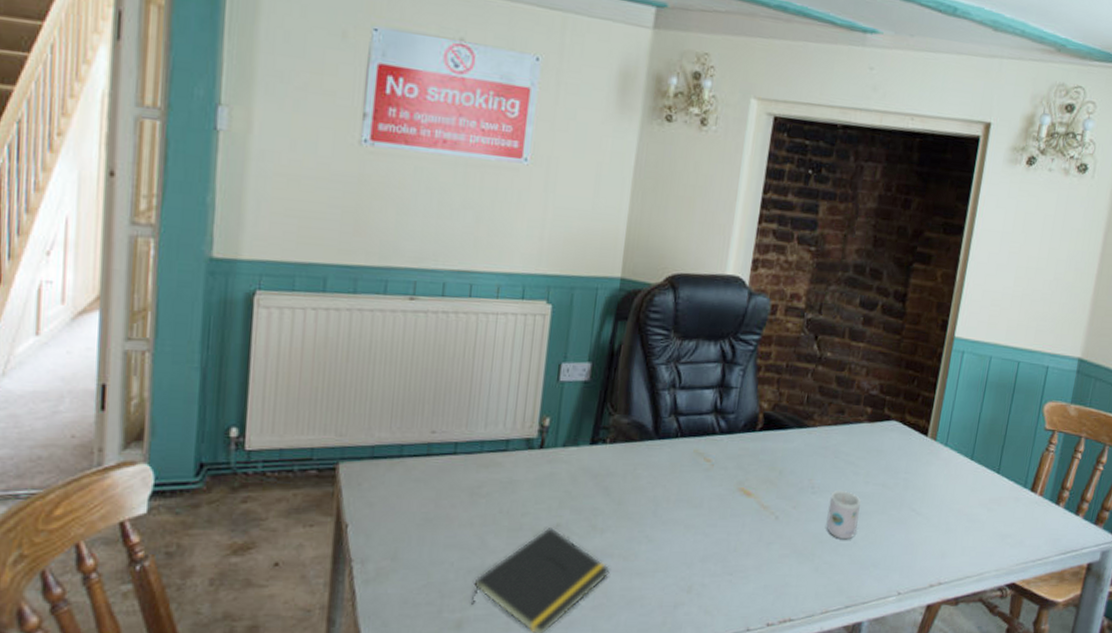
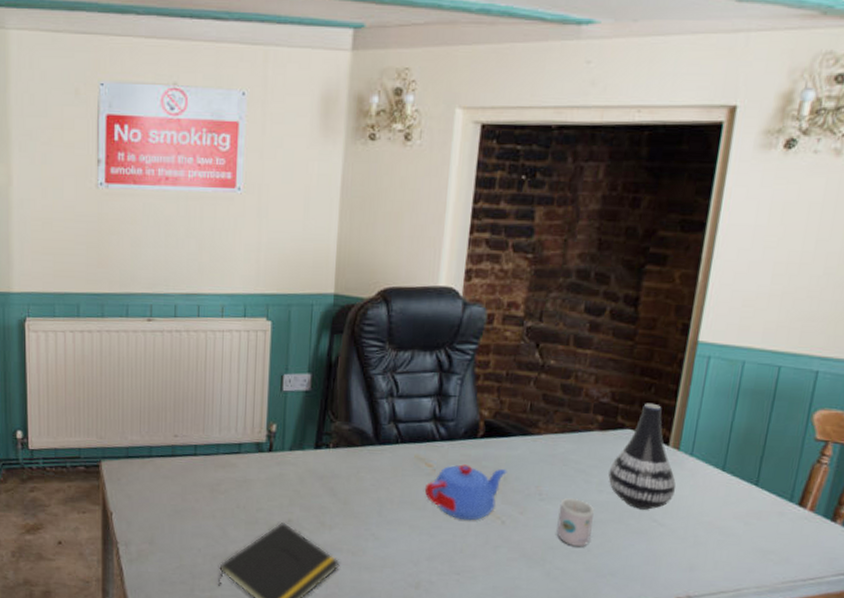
teapot: none [701,458,783,517] -> present [424,464,507,521]
vase: none [874,395,932,500] -> present [608,403,676,510]

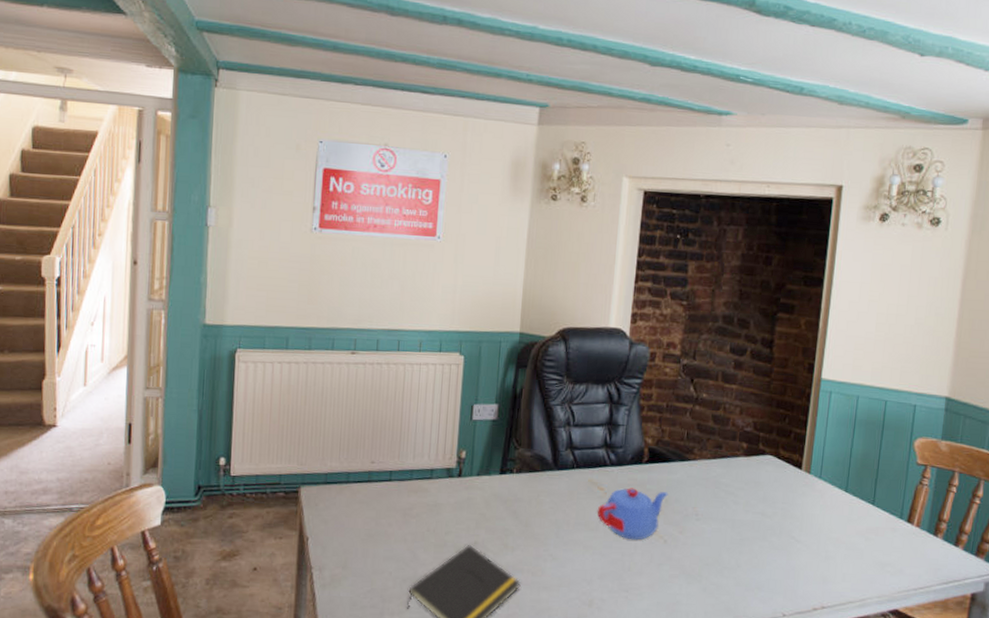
mug: present [557,498,594,547] -> none [711,518,742,563]
vase: present [608,403,676,510] -> none [753,432,809,528]

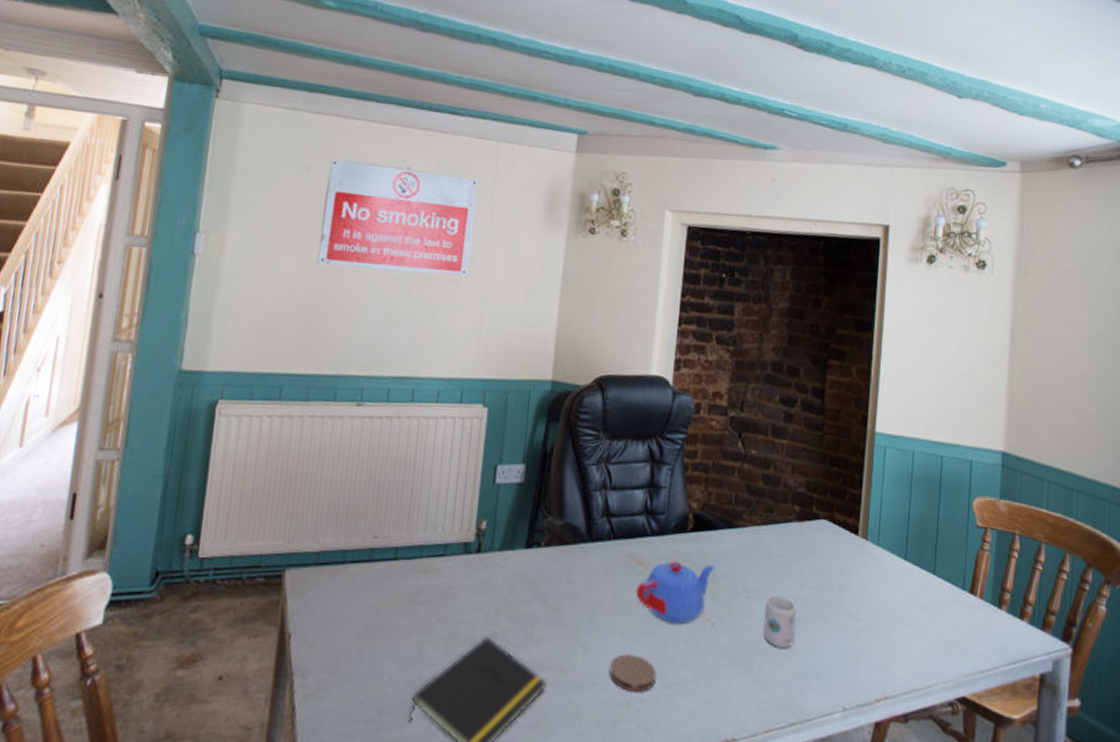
coaster: none [574,563,615,594] -> present [609,655,656,693]
mug: none [711,518,742,563] -> present [763,595,797,649]

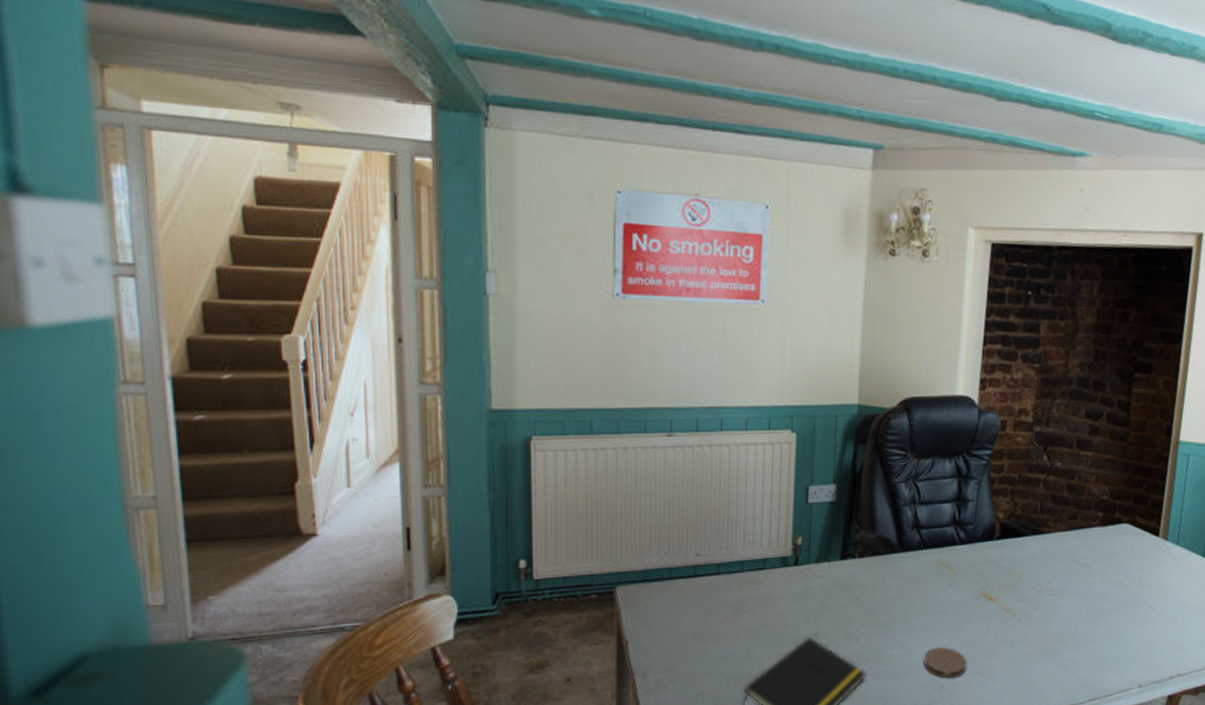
teapot: present [636,561,715,625] -> none [946,566,1021,621]
mug: present [763,595,797,649] -> none [1066,592,1098,638]

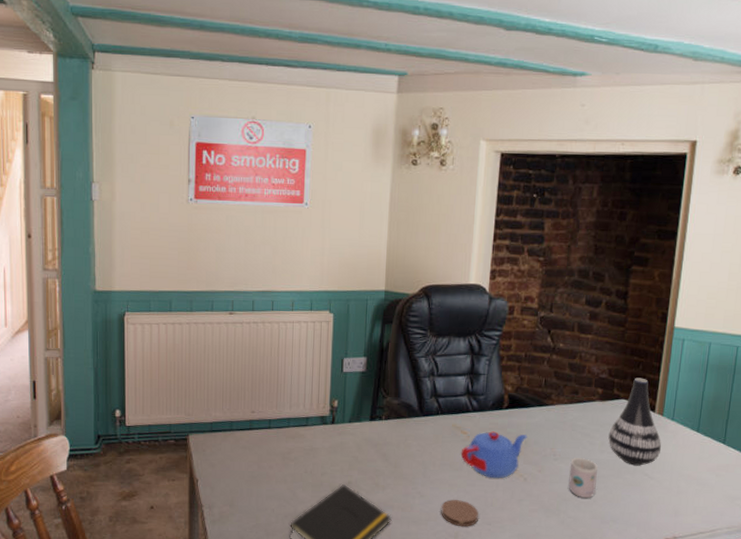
teapot: none [946,566,1021,621] -> present [460,431,527,479]
mug: none [1066,592,1098,638] -> present [568,458,598,498]
vase: none [1109,498,1166,597] -> present [608,377,662,466]

